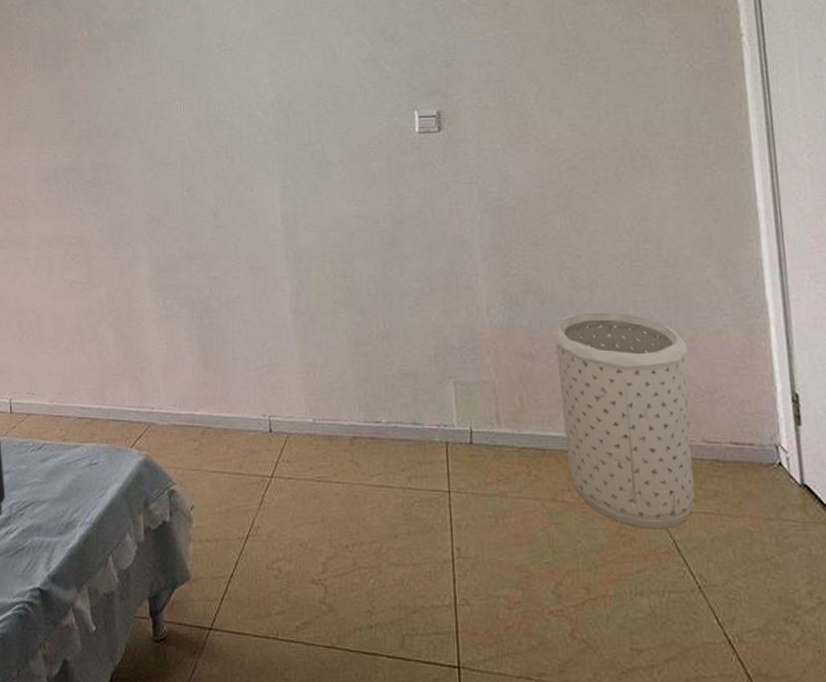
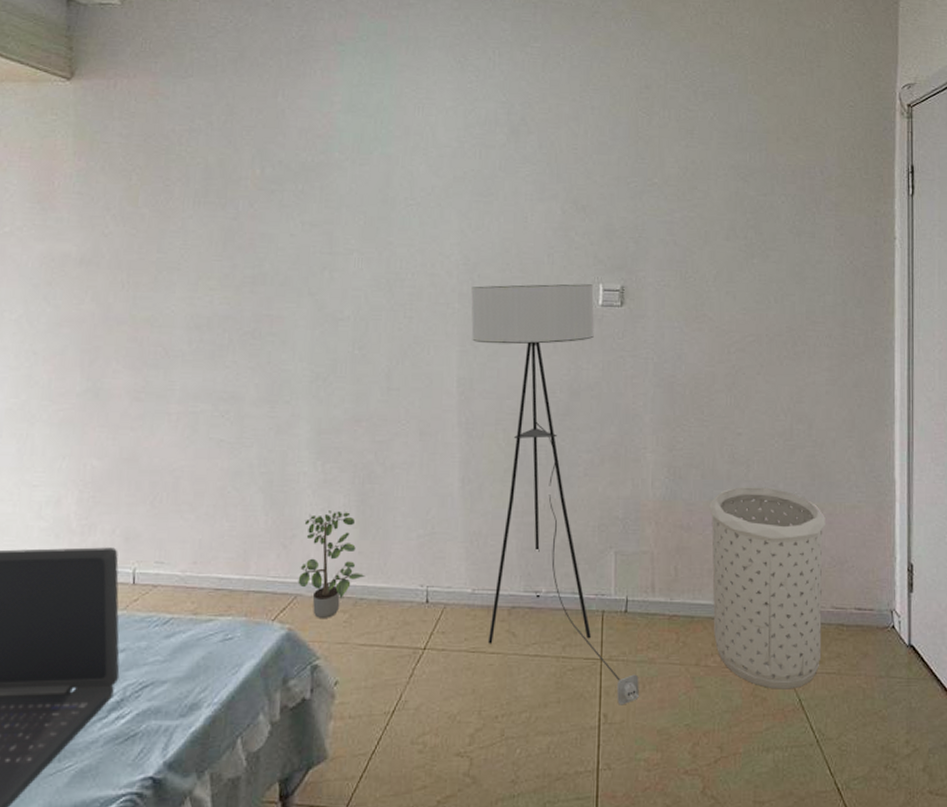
potted plant: none [150,344,211,447] -> present [298,510,365,619]
floor lamp: none [288,112,493,540] -> present [471,284,639,705]

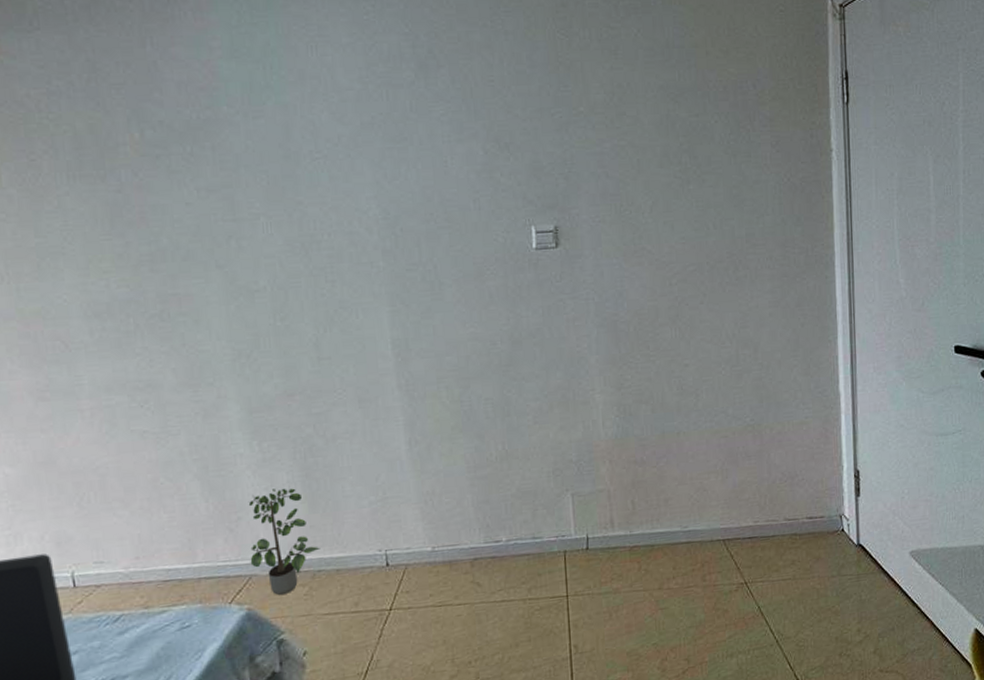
floor lamp: present [471,284,639,705] -> none [395,227,607,635]
laundry basket: present [709,487,825,689] -> none [661,414,777,601]

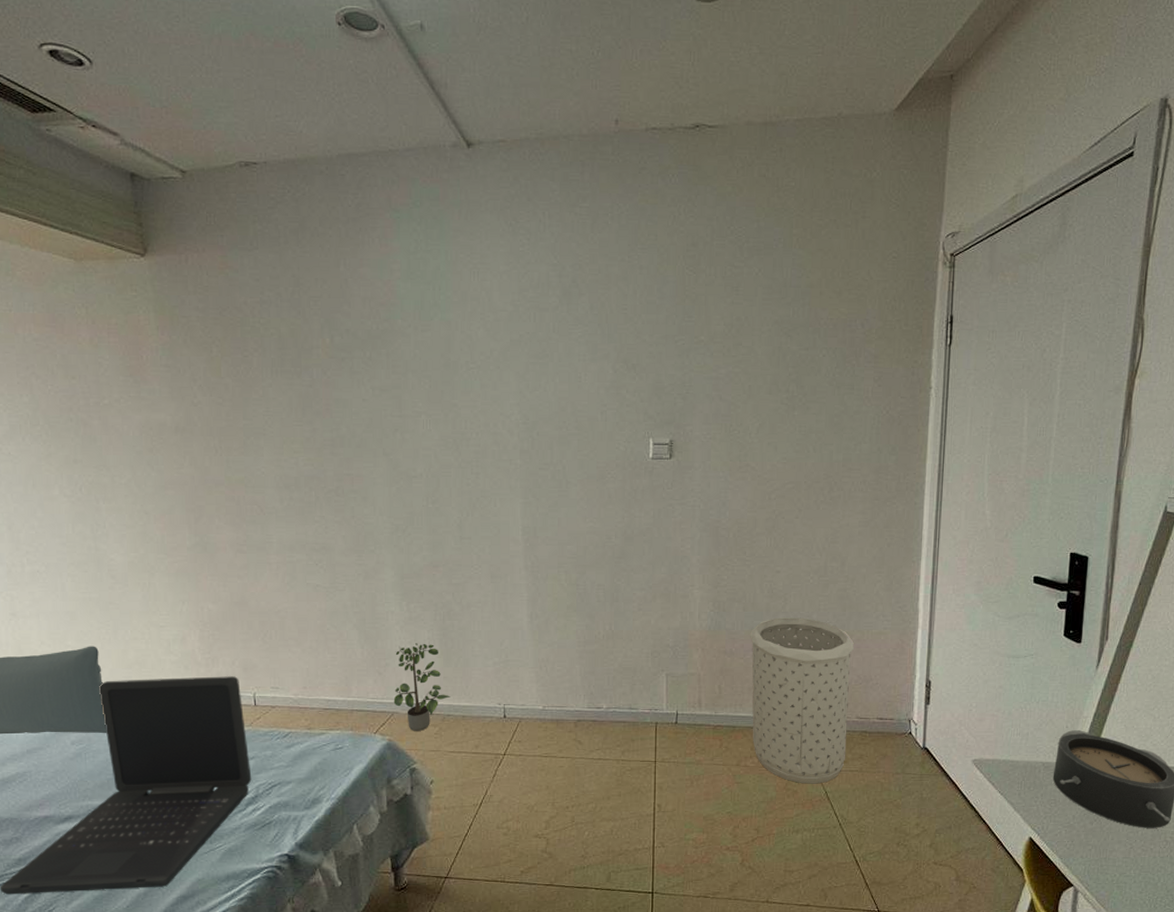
laundry basket: none [661,414,777,601] -> present [750,617,854,784]

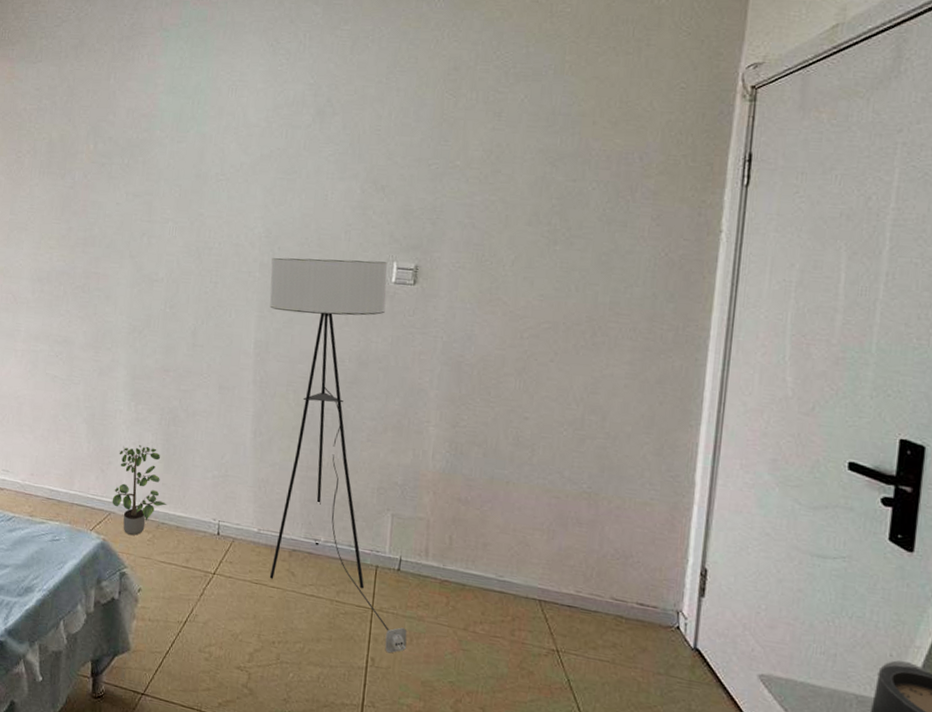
floor lamp: none [532,439,688,798] -> present [269,258,407,653]
laundry basket: present [750,617,854,784] -> none [484,469,612,669]

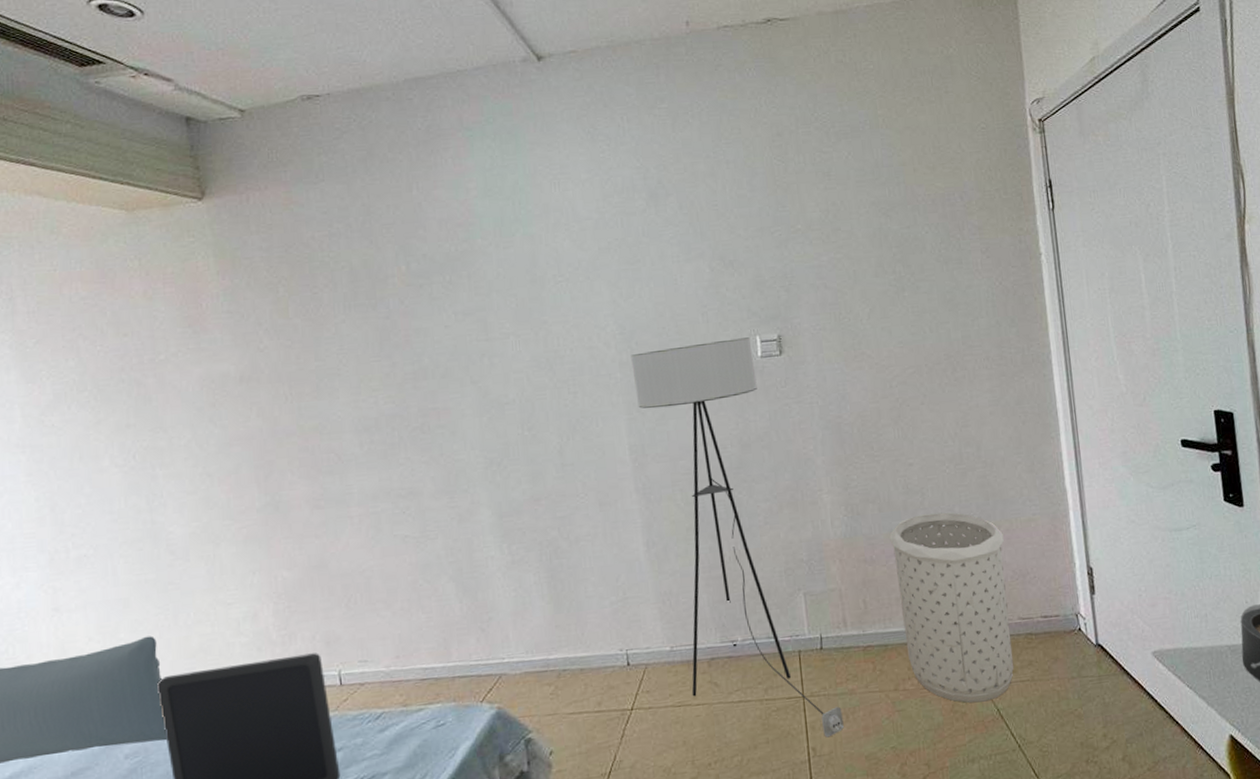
potted plant: present [112,445,167,536] -> none [498,589,565,695]
laundry basket: none [484,469,612,669] -> present [889,512,1014,703]

